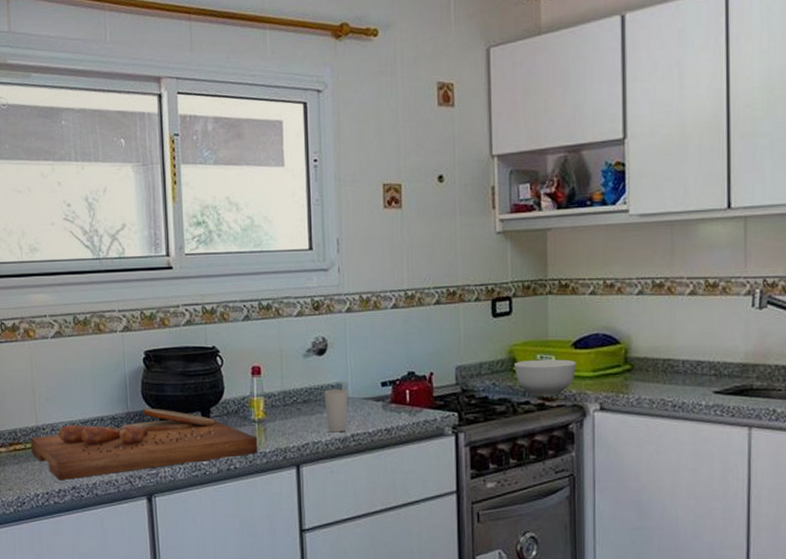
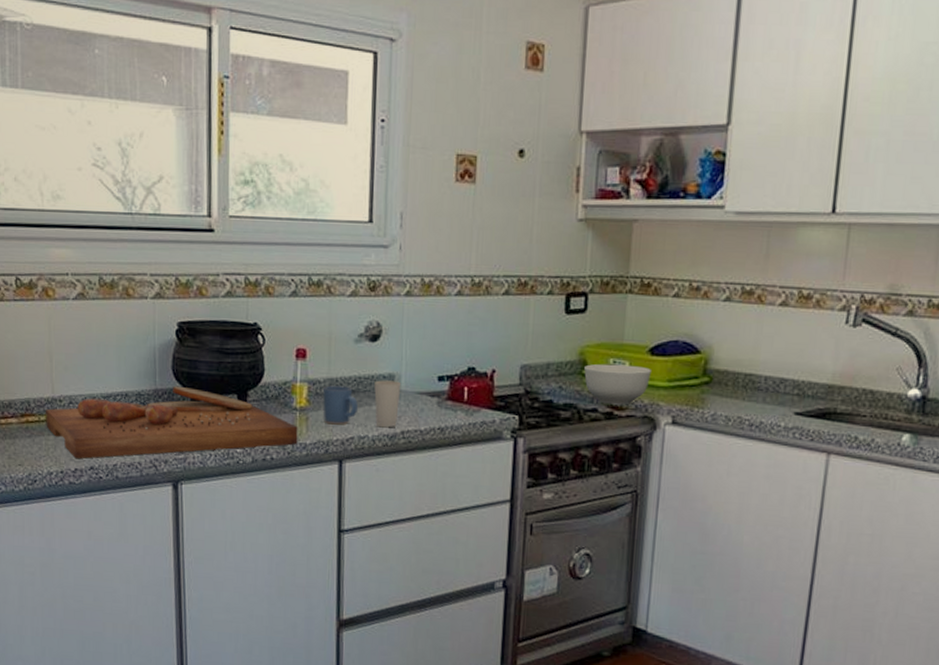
mug: none [277,397,310,433] -> present [322,385,358,425]

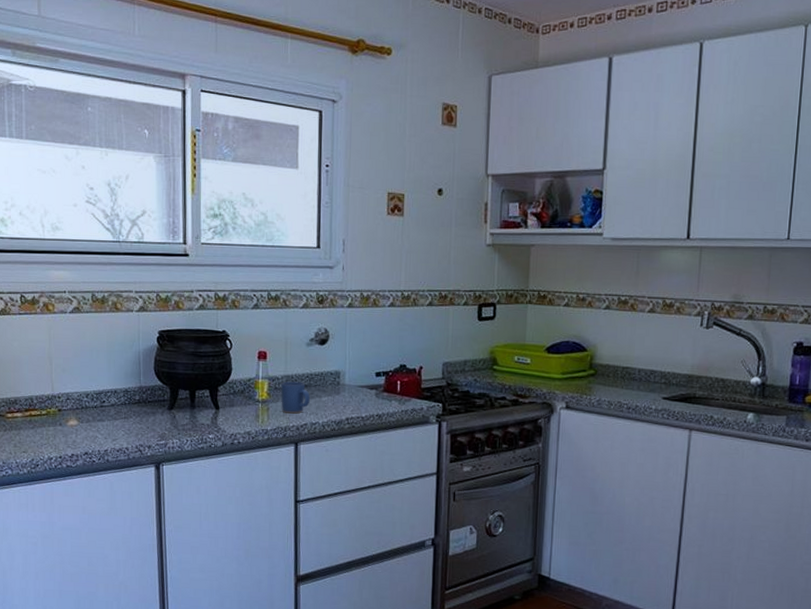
cutting board: present [46,386,298,459] -> none [47,383,261,446]
cup: present [374,380,402,428] -> none [323,376,346,416]
bowl: present [584,364,651,405] -> none [494,360,548,394]

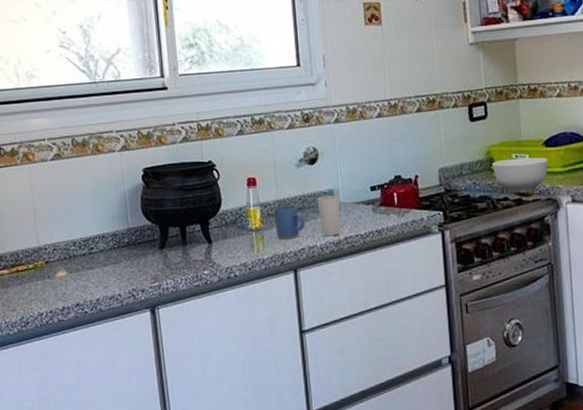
cup: none [323,376,346,416] -> present [317,195,340,237]
bowl: none [494,360,548,394] -> present [492,157,548,192]

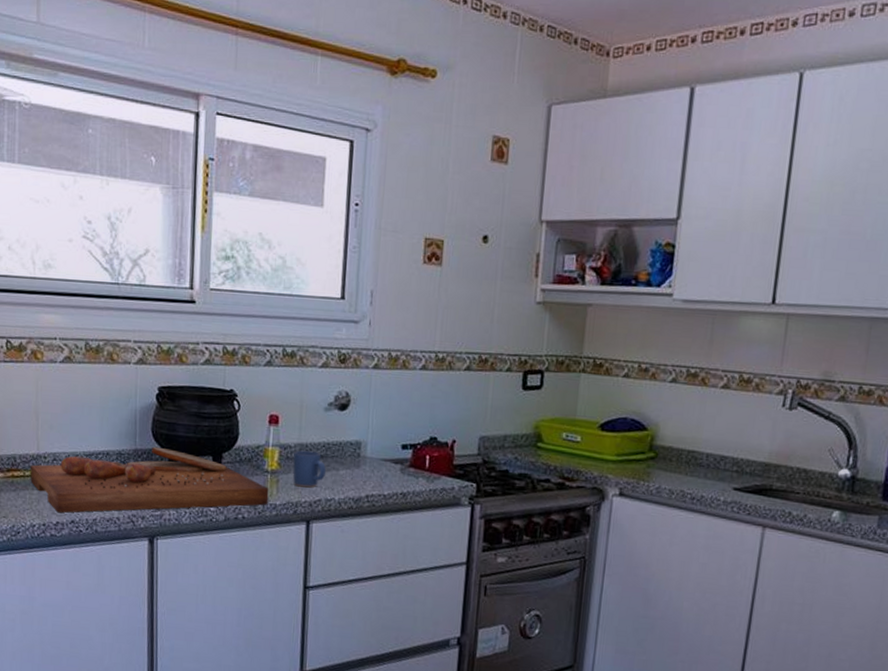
cutting board: none [33,223,257,299] -> present [30,446,269,513]
cup: present [317,195,340,237] -> none [341,446,367,492]
bowl: present [492,157,548,192] -> none [538,437,601,477]

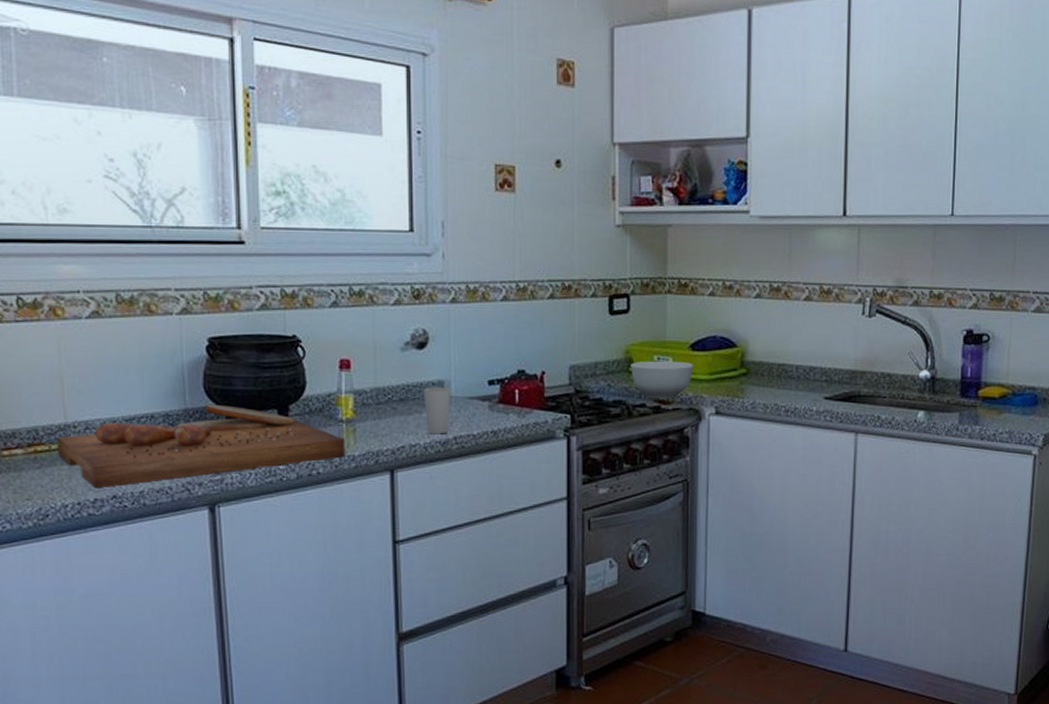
mug: present [292,450,326,488] -> none [369,395,407,434]
cup: none [341,446,367,492] -> present [424,387,451,434]
bowl: none [538,437,601,477] -> present [631,361,693,399]

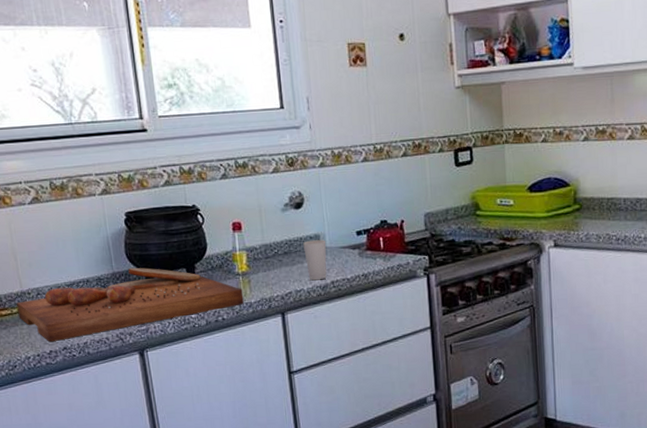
bowl: present [631,361,693,399] -> none [477,202,532,237]

